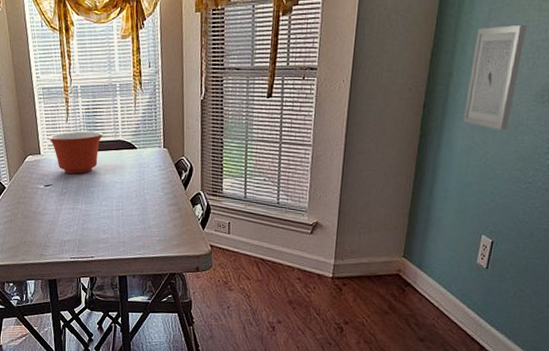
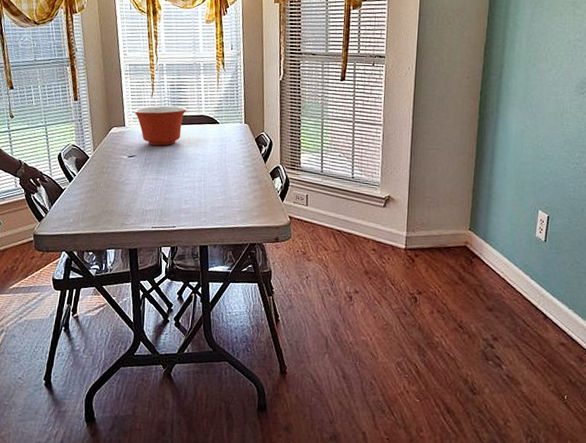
wall art: present [463,24,527,131] -> none [516,26,564,117]

